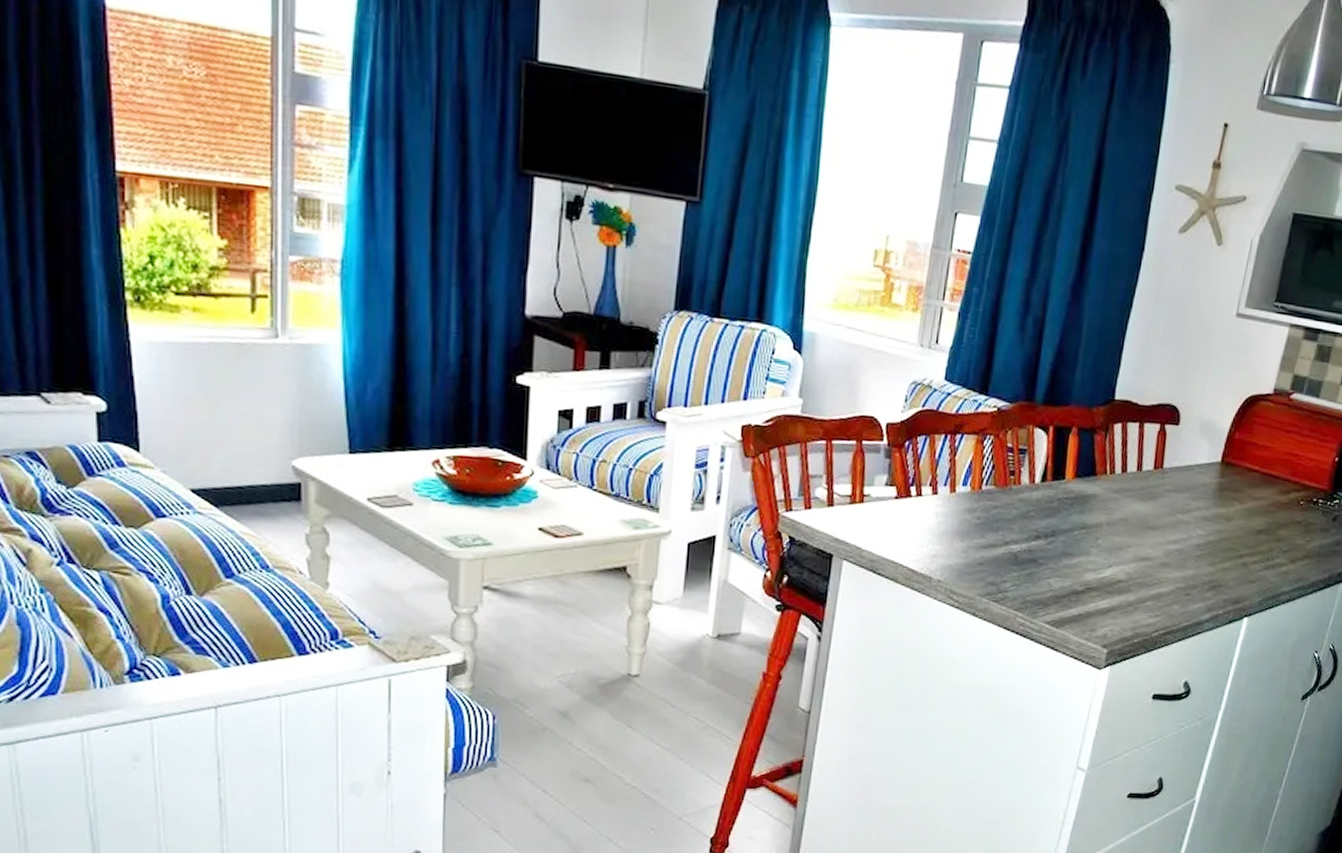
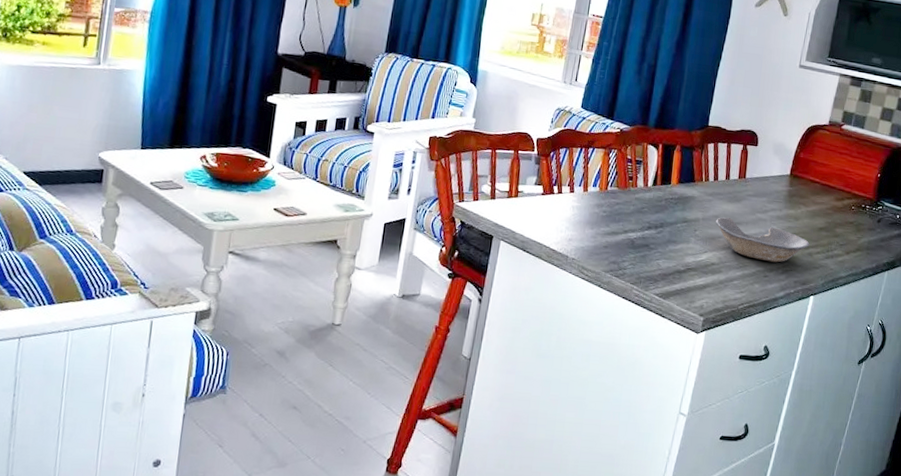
bowl: none [1124,520,1245,577] -> present [716,217,810,263]

